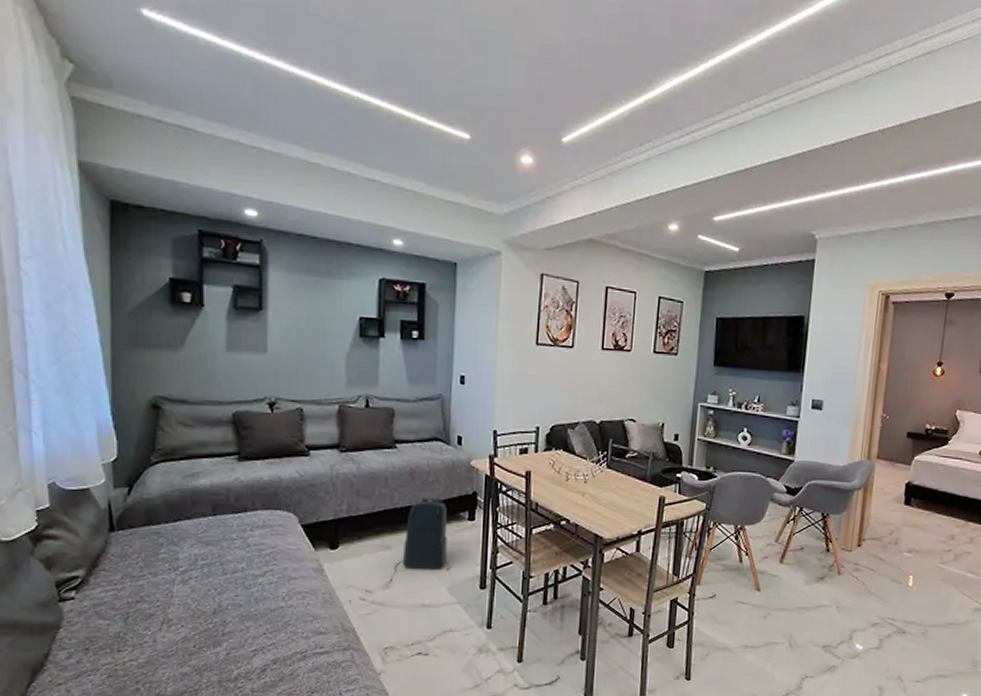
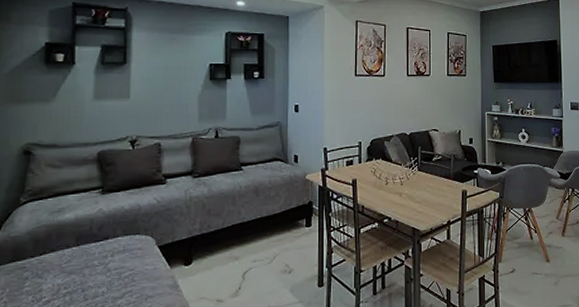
backpack: present [403,497,447,569] -> none [250,209,288,276]

